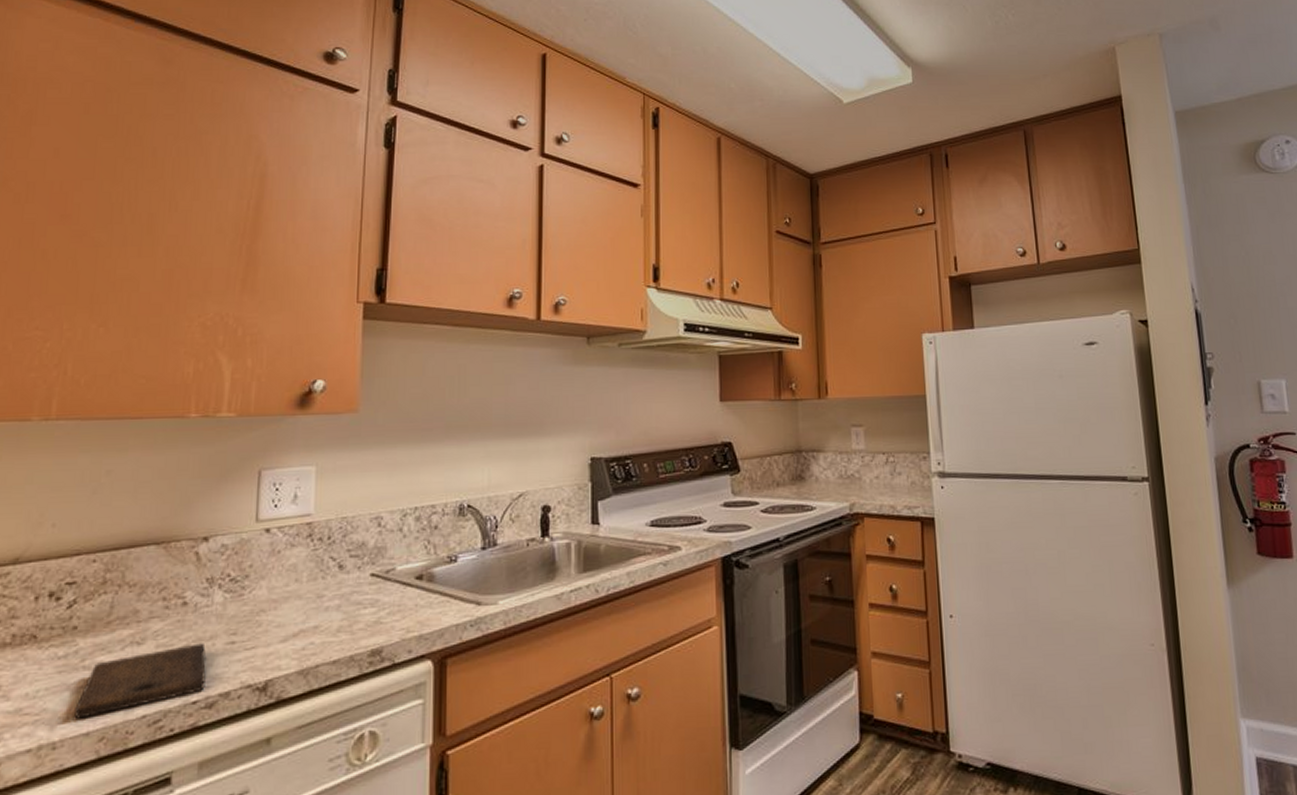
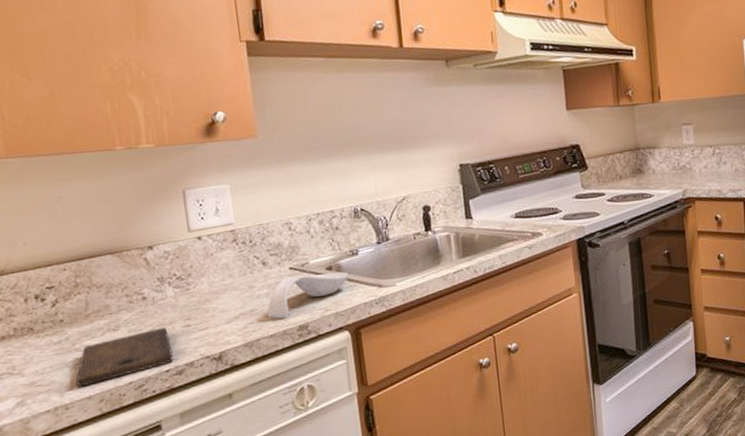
spoon rest: none [335,582,442,638] -> present [267,272,349,318]

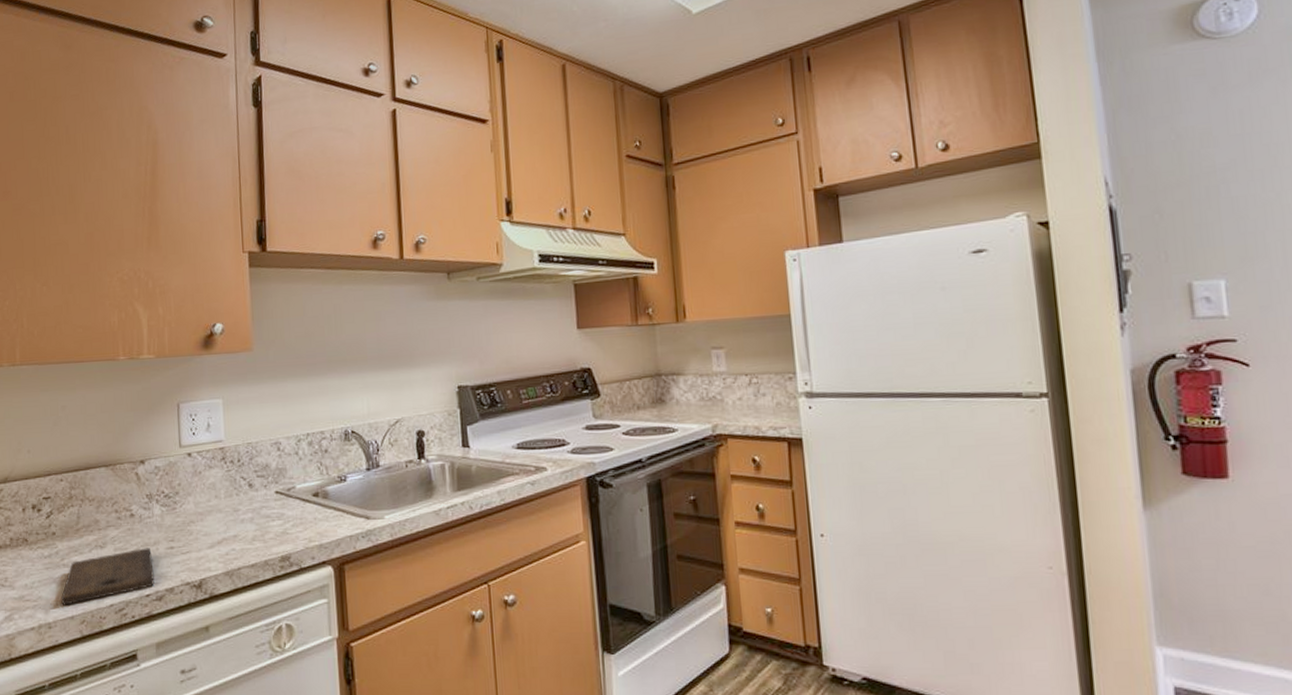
spoon rest: present [267,272,349,318] -> none [250,499,336,545]

